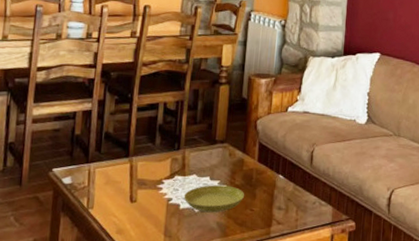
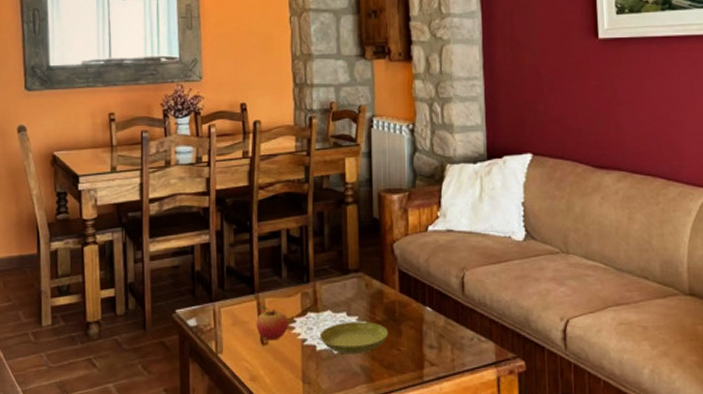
fruit: none [127,168,157,199] -> present [256,306,288,341]

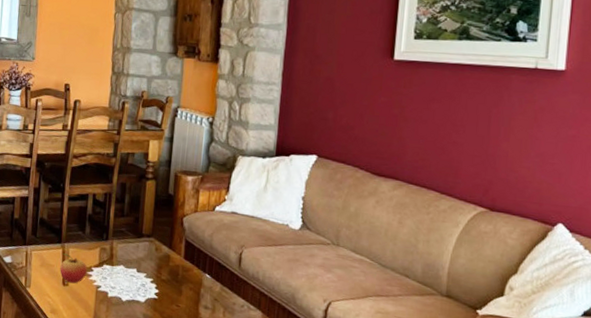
saucer: present [319,322,388,354] -> none [112,276,170,304]

